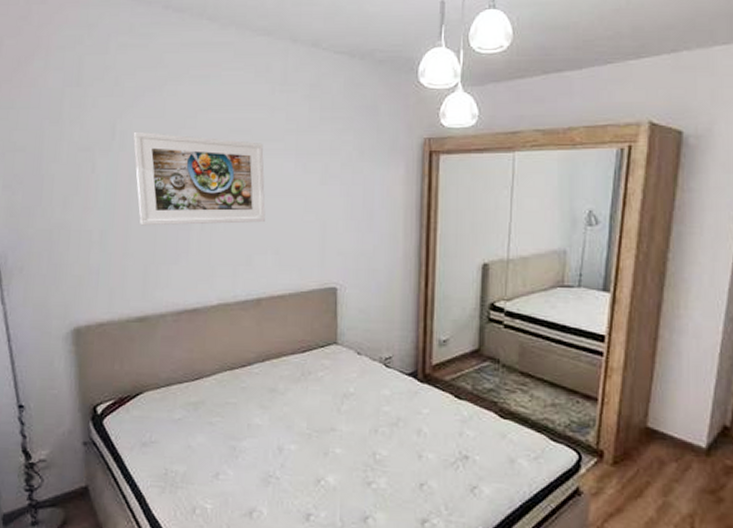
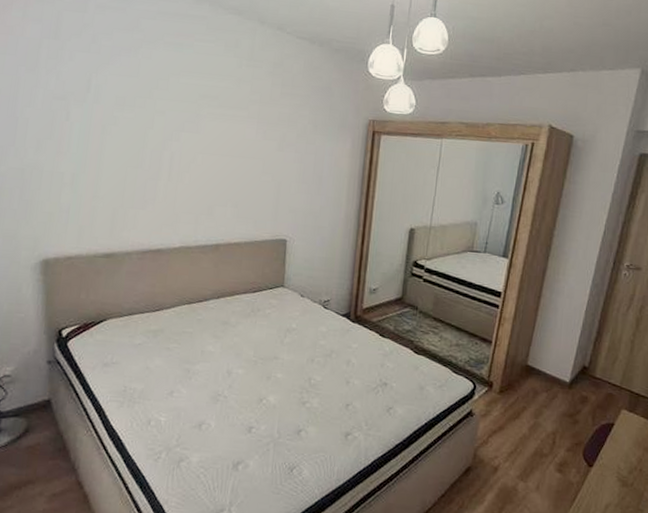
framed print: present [133,131,266,226] -> none [107,86,229,179]

